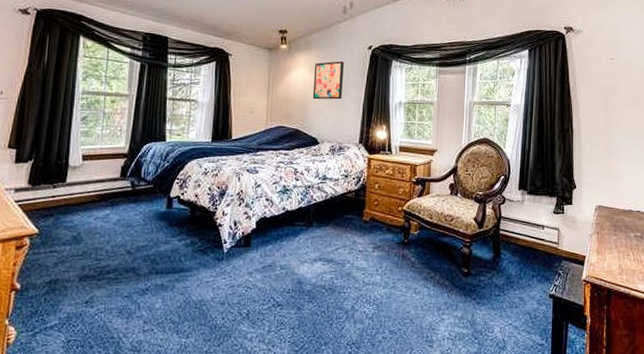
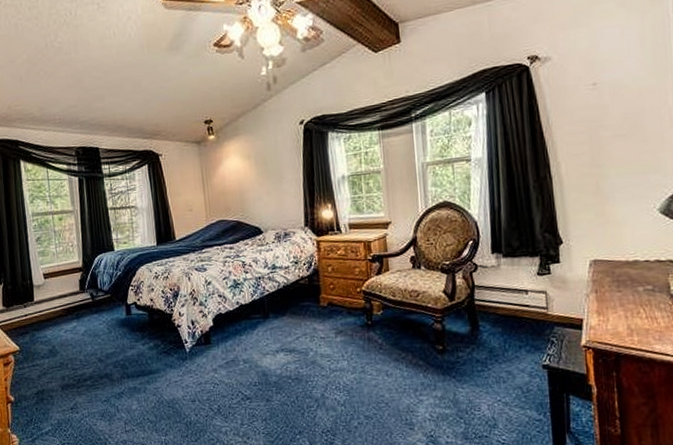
wall art: present [312,61,344,100] -> none [246,142,280,188]

